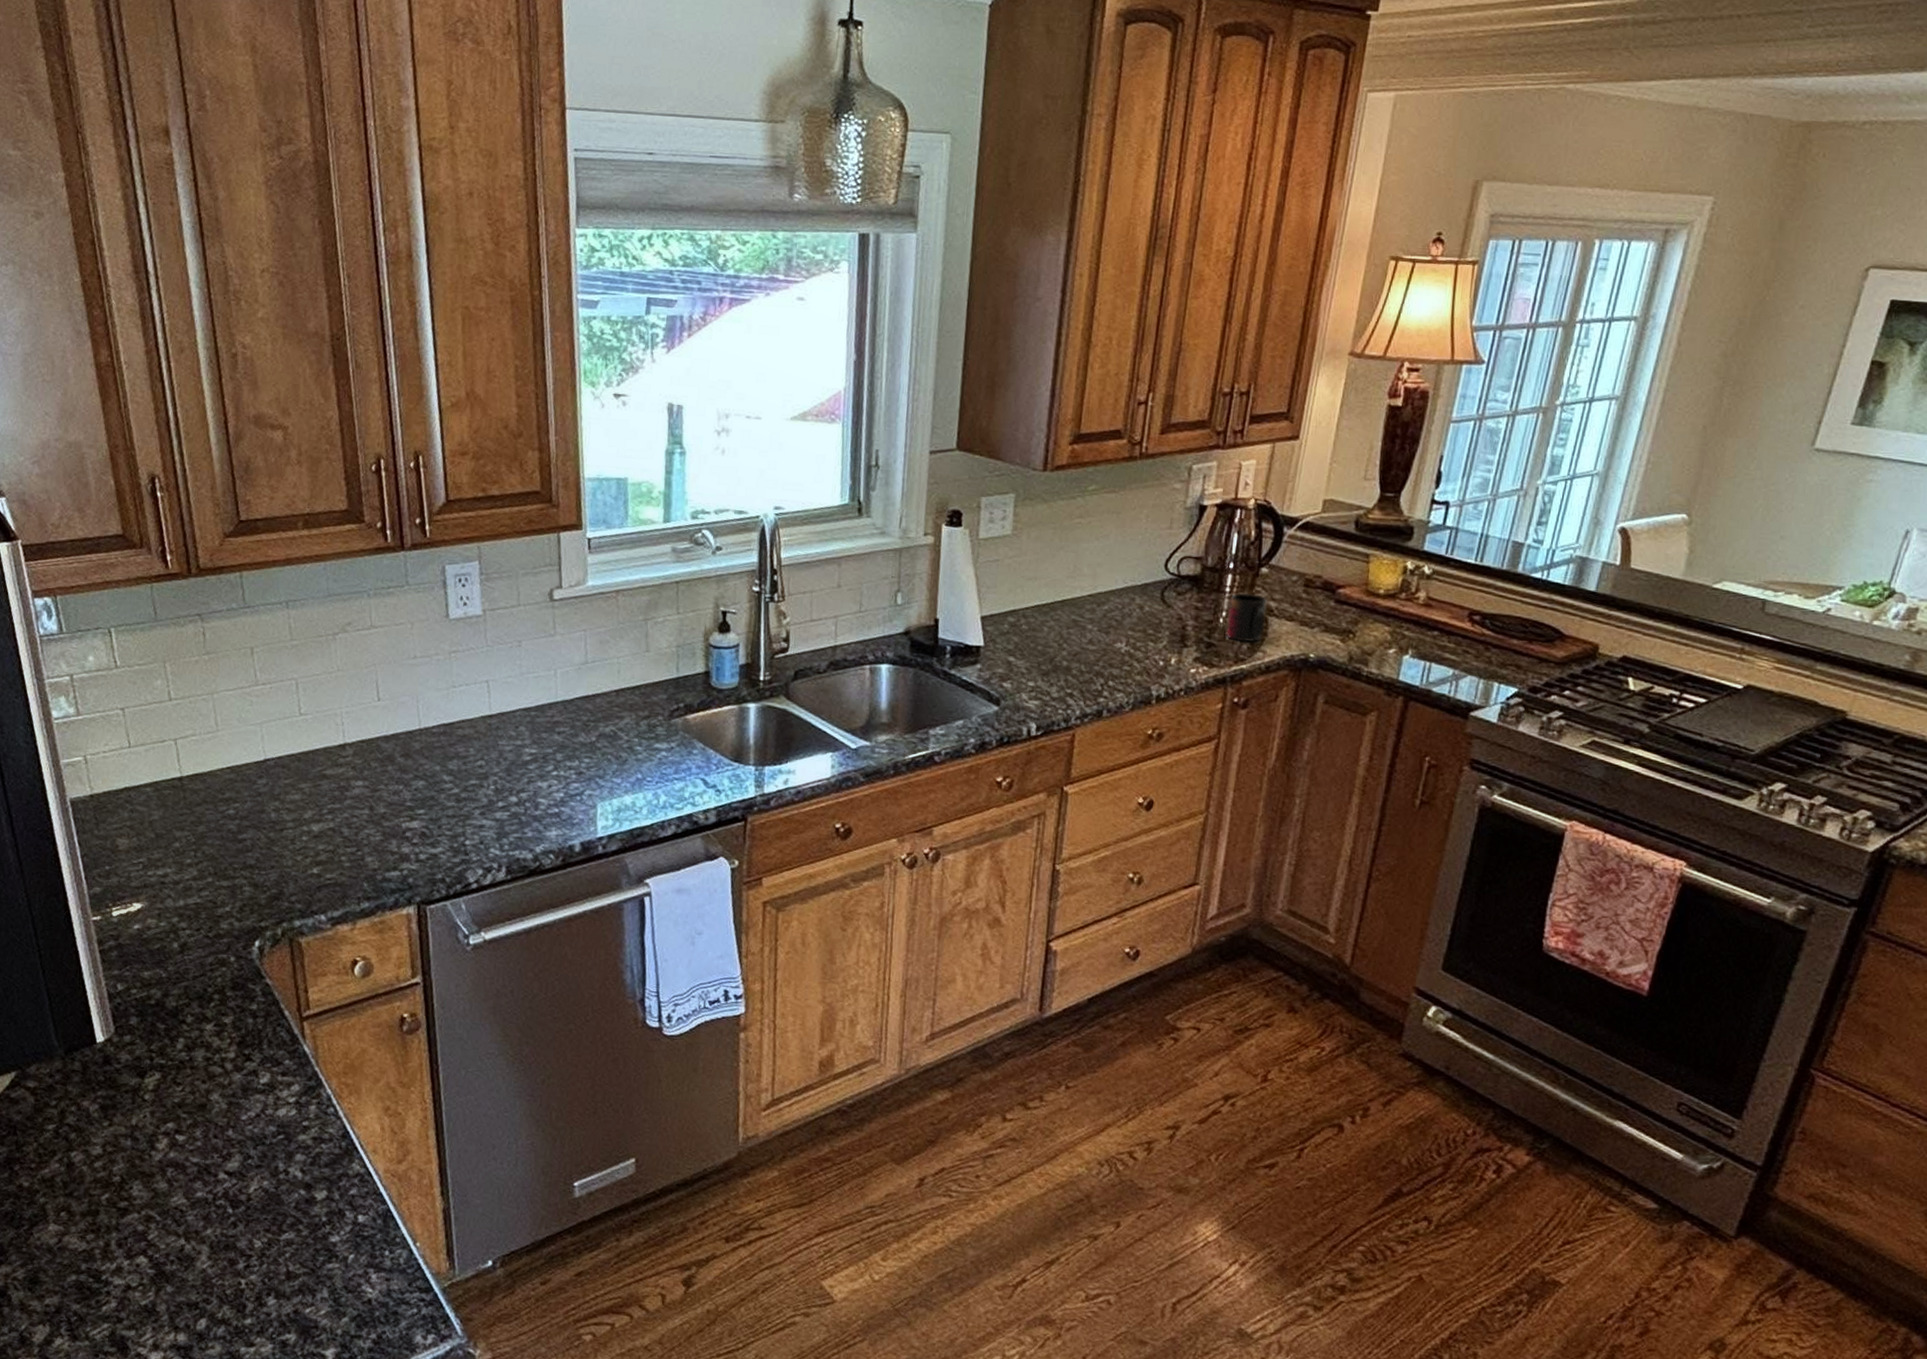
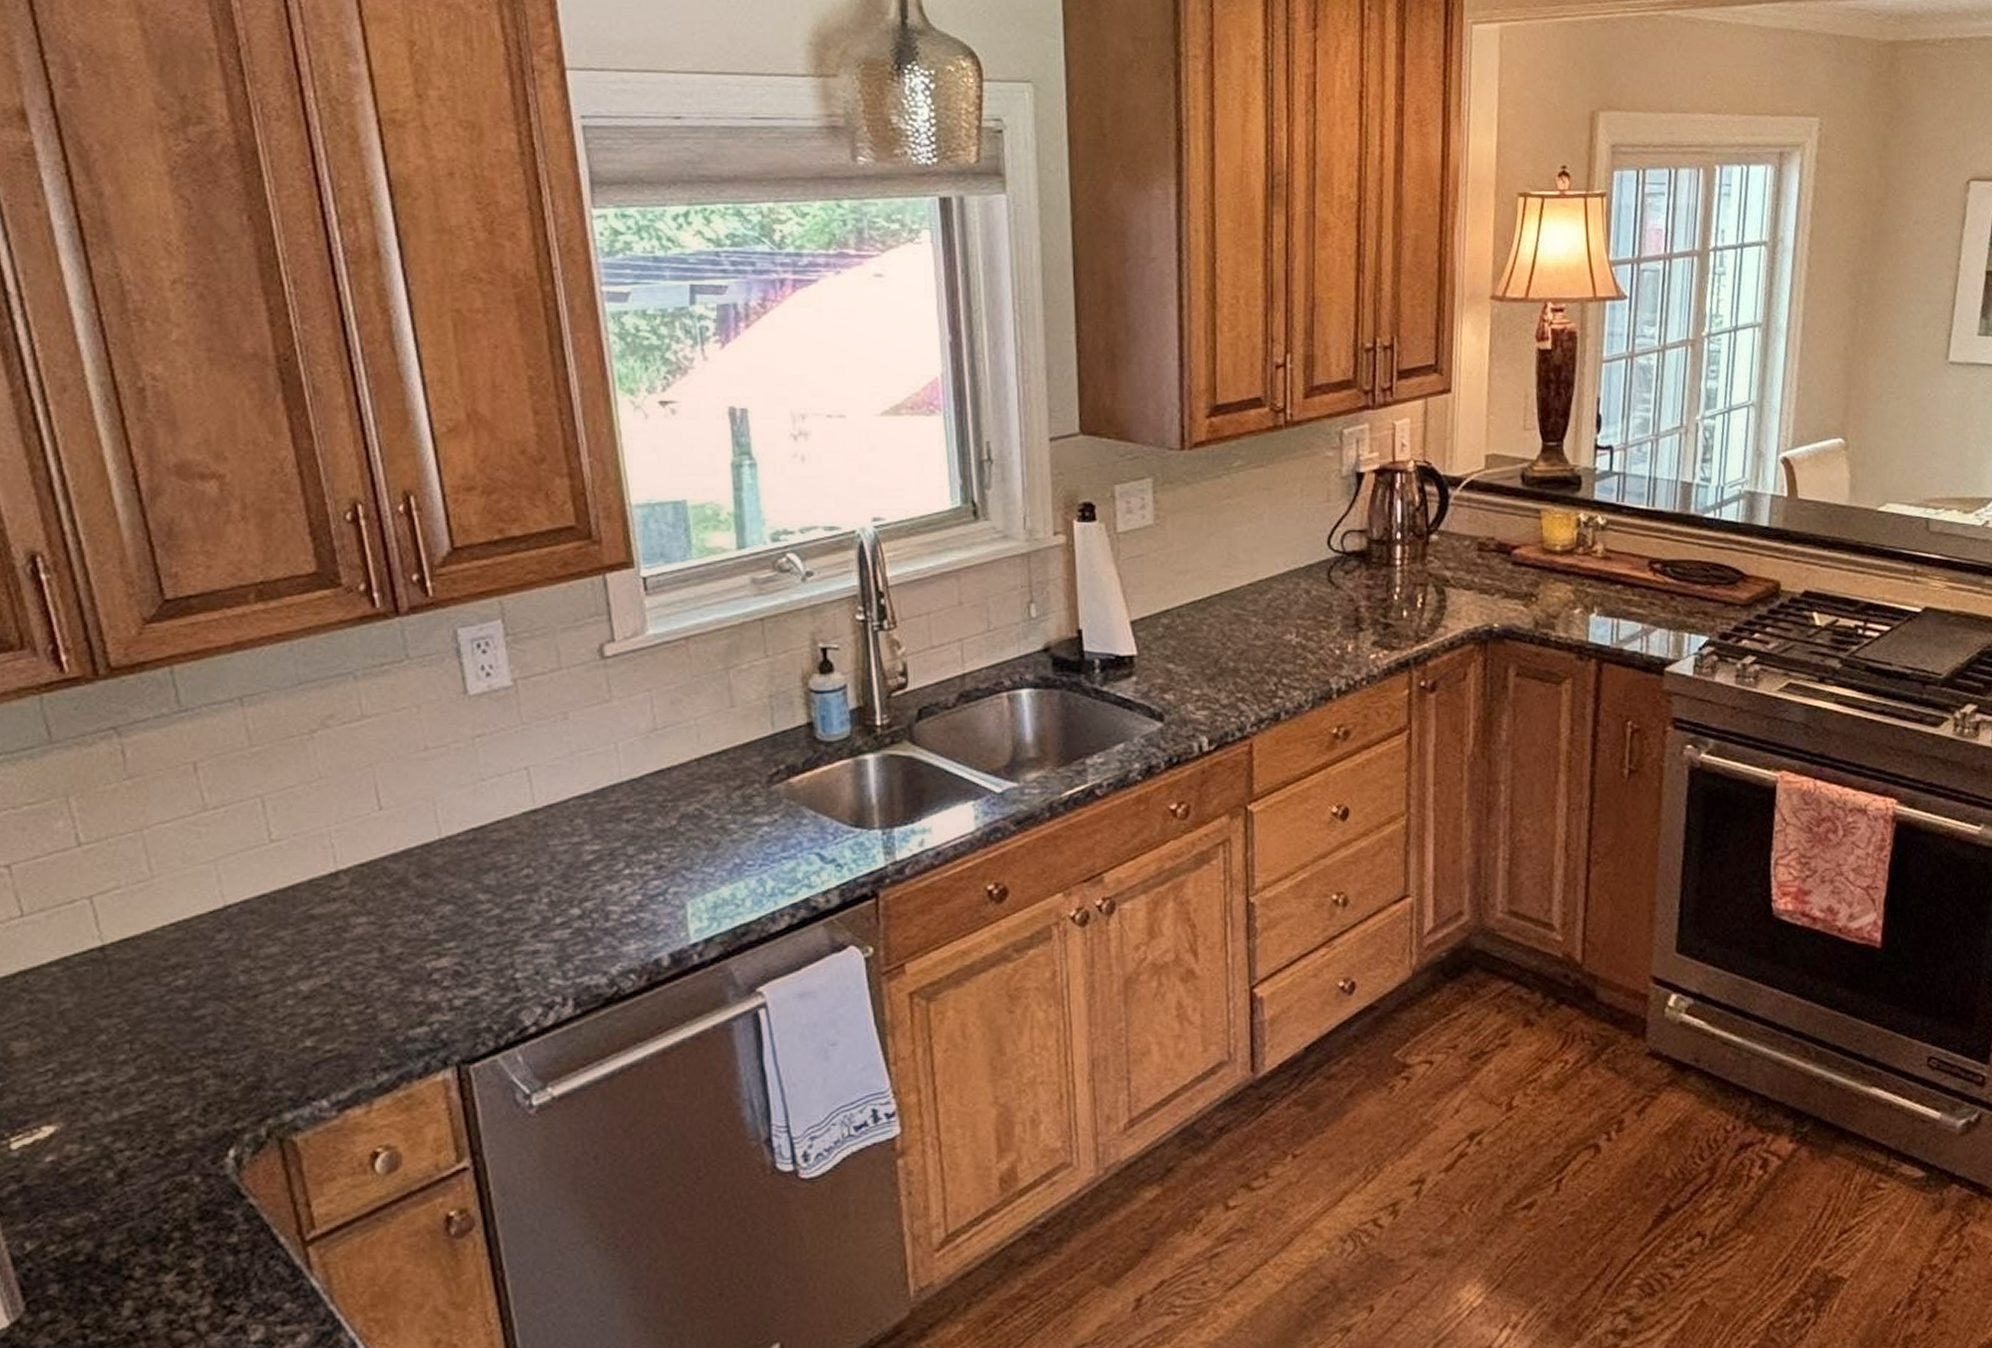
mug: present [1225,593,1267,642] -> none [1401,564,1443,618]

